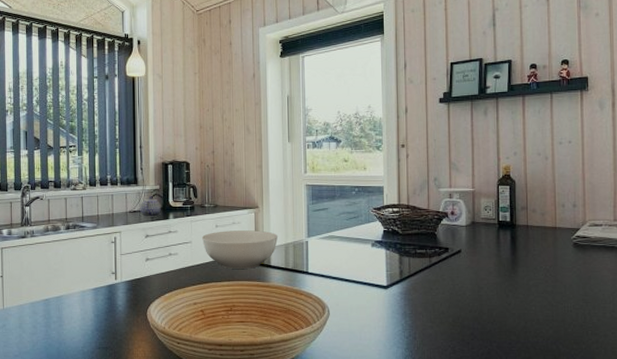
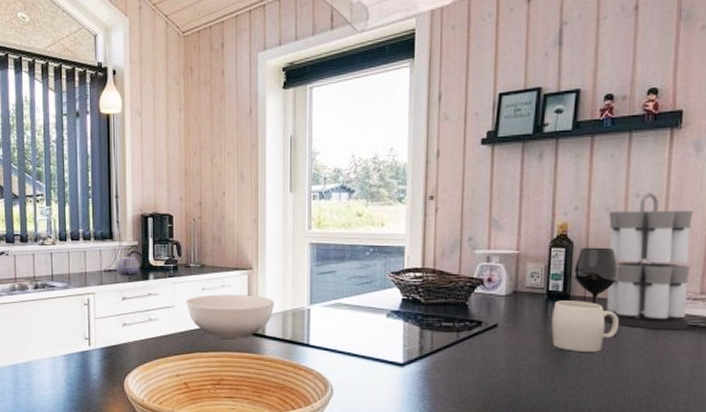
mug: none [502,228,555,271] -> present [551,300,619,352]
wineglass: none [517,184,554,258] -> present [573,247,620,337]
spice rack: none [540,141,608,251] -> present [603,193,694,330]

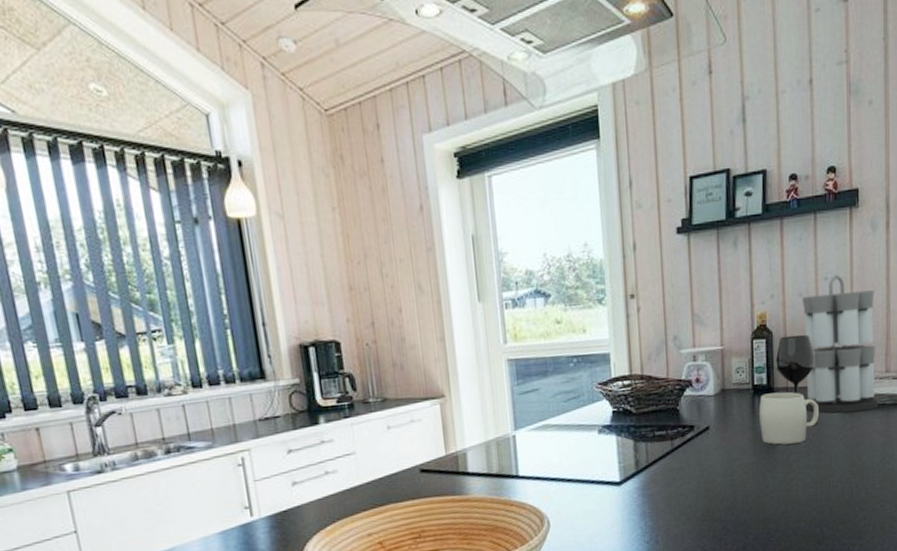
teapot: present [116,253,141,277] -> none [273,394,307,425]
bowl: present [186,294,275,338] -> none [368,427,476,484]

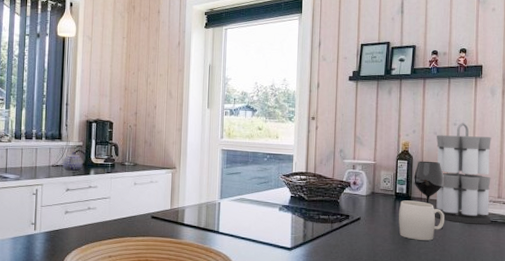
teapot: none [273,394,307,425] -> present [62,152,84,172]

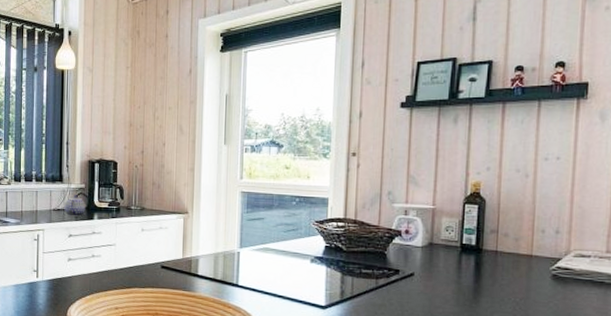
mug: present [398,200,445,241] -> none [464,253,529,303]
wineglass: present [413,160,445,229] -> none [485,205,530,290]
spice rack: present [434,123,492,225] -> none [514,157,599,286]

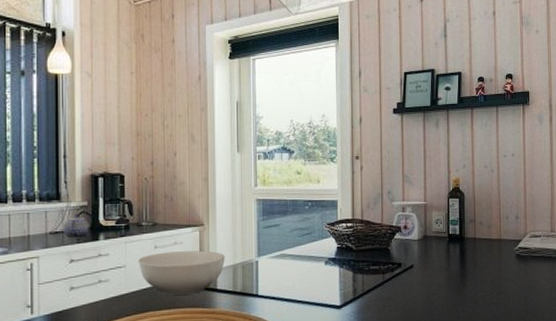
bowl: none [126,235,208,277] -> present [137,250,226,295]

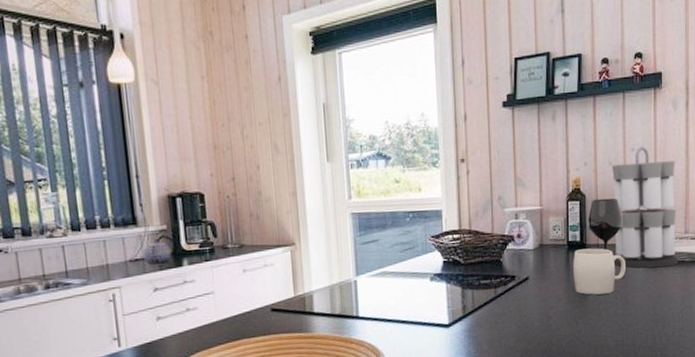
bowl: present [137,250,226,295] -> none [226,272,321,321]
mug: none [452,241,500,284] -> present [572,248,626,295]
wineglass: none [466,197,499,270] -> present [587,198,624,279]
spice rack: none [486,154,546,262] -> present [611,147,679,268]

